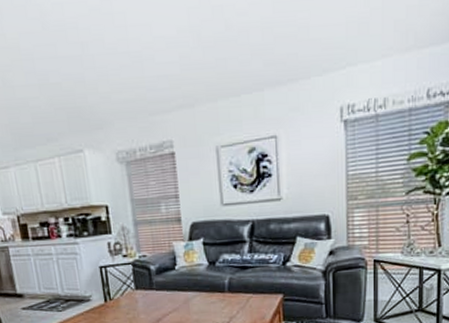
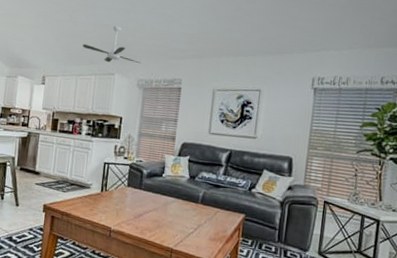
ceiling fan: none [30,81,115,136] -> present [82,25,141,64]

